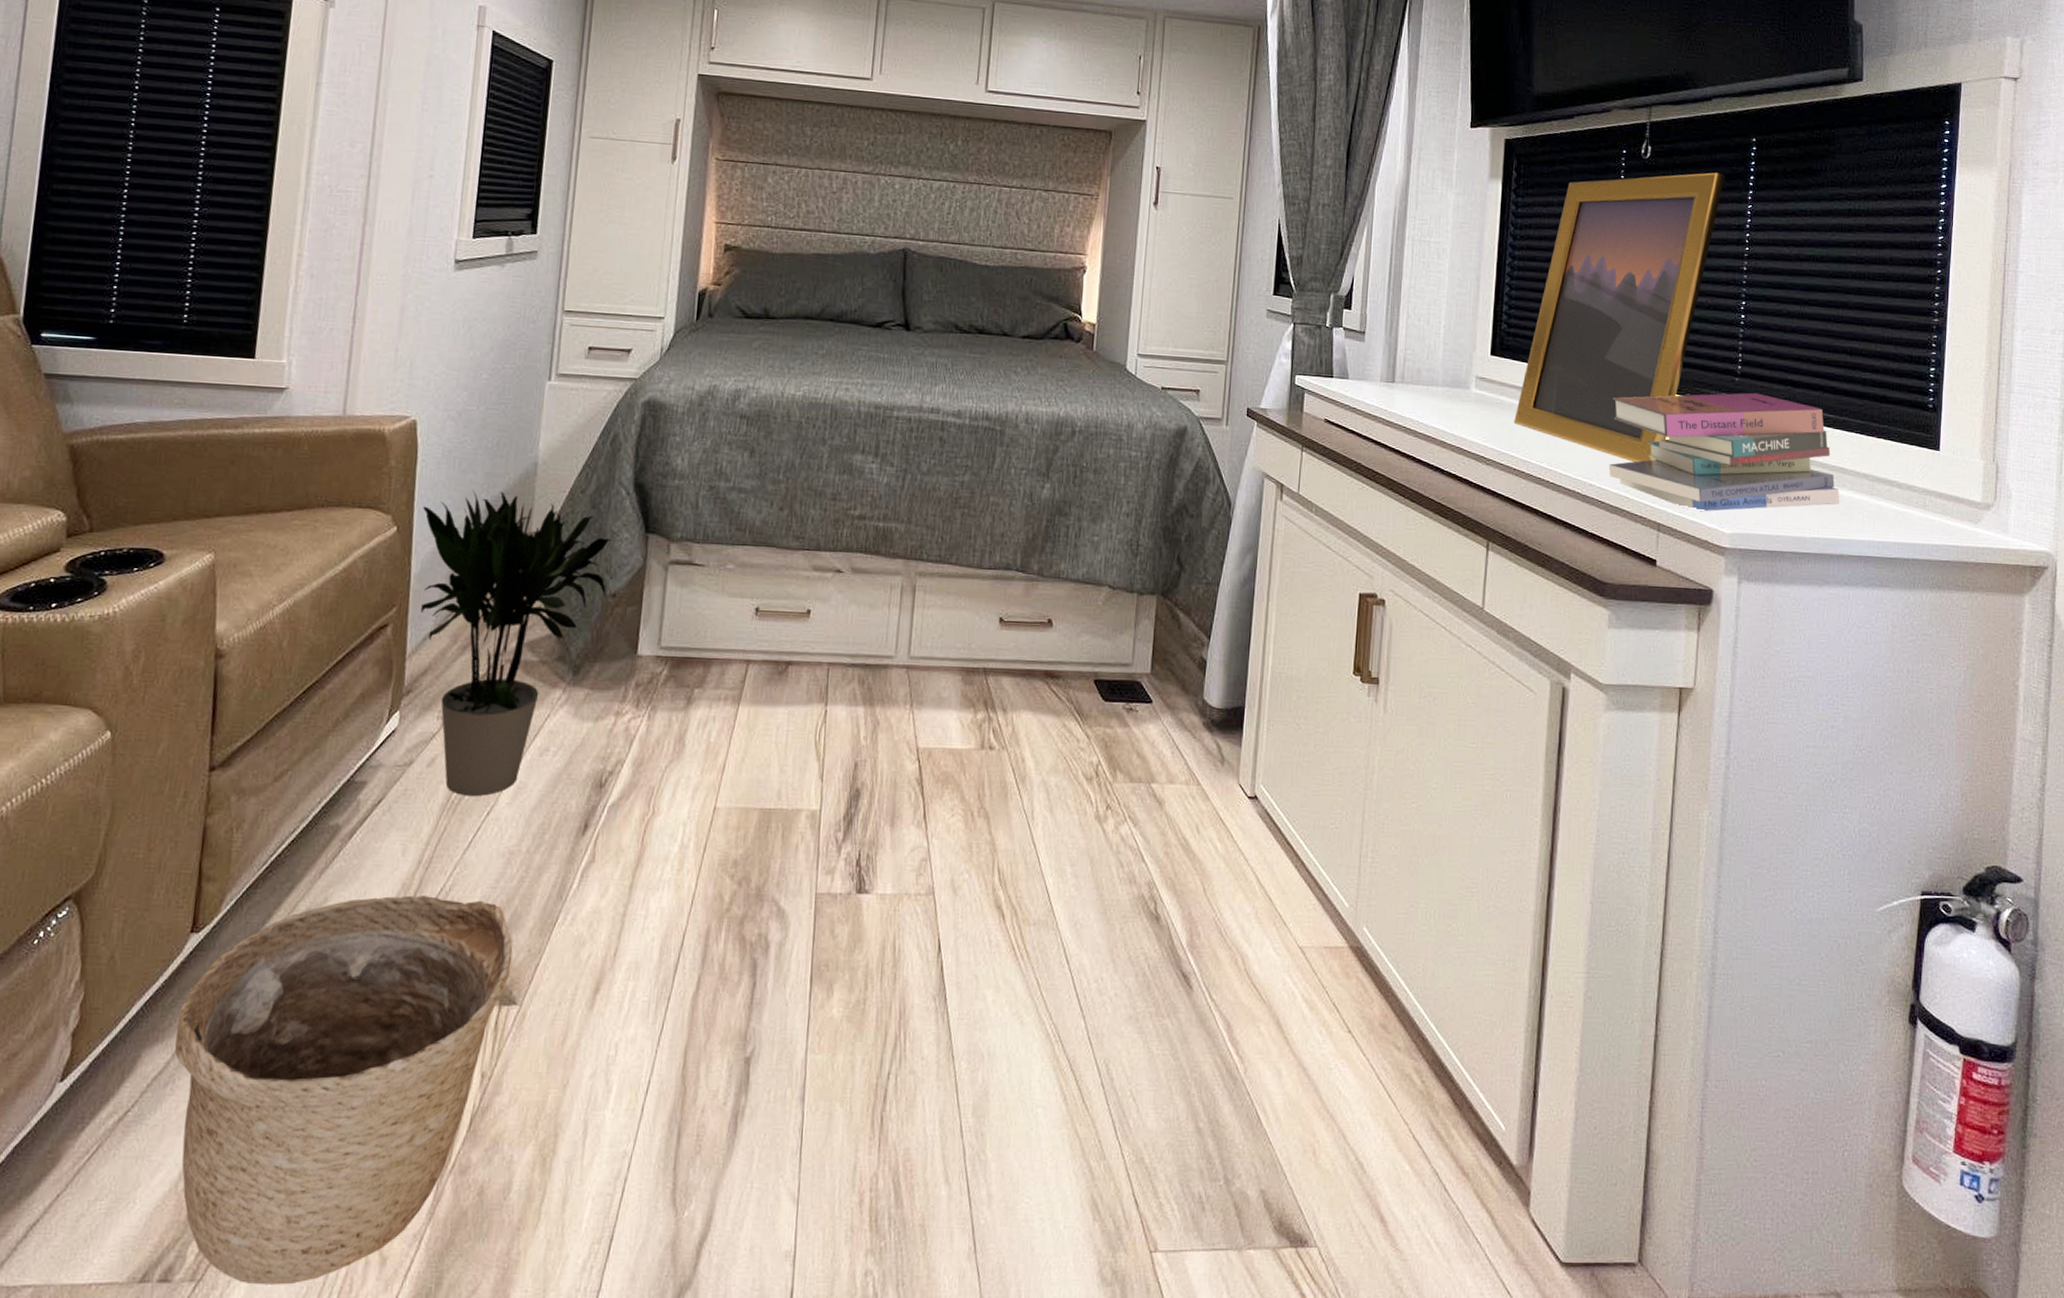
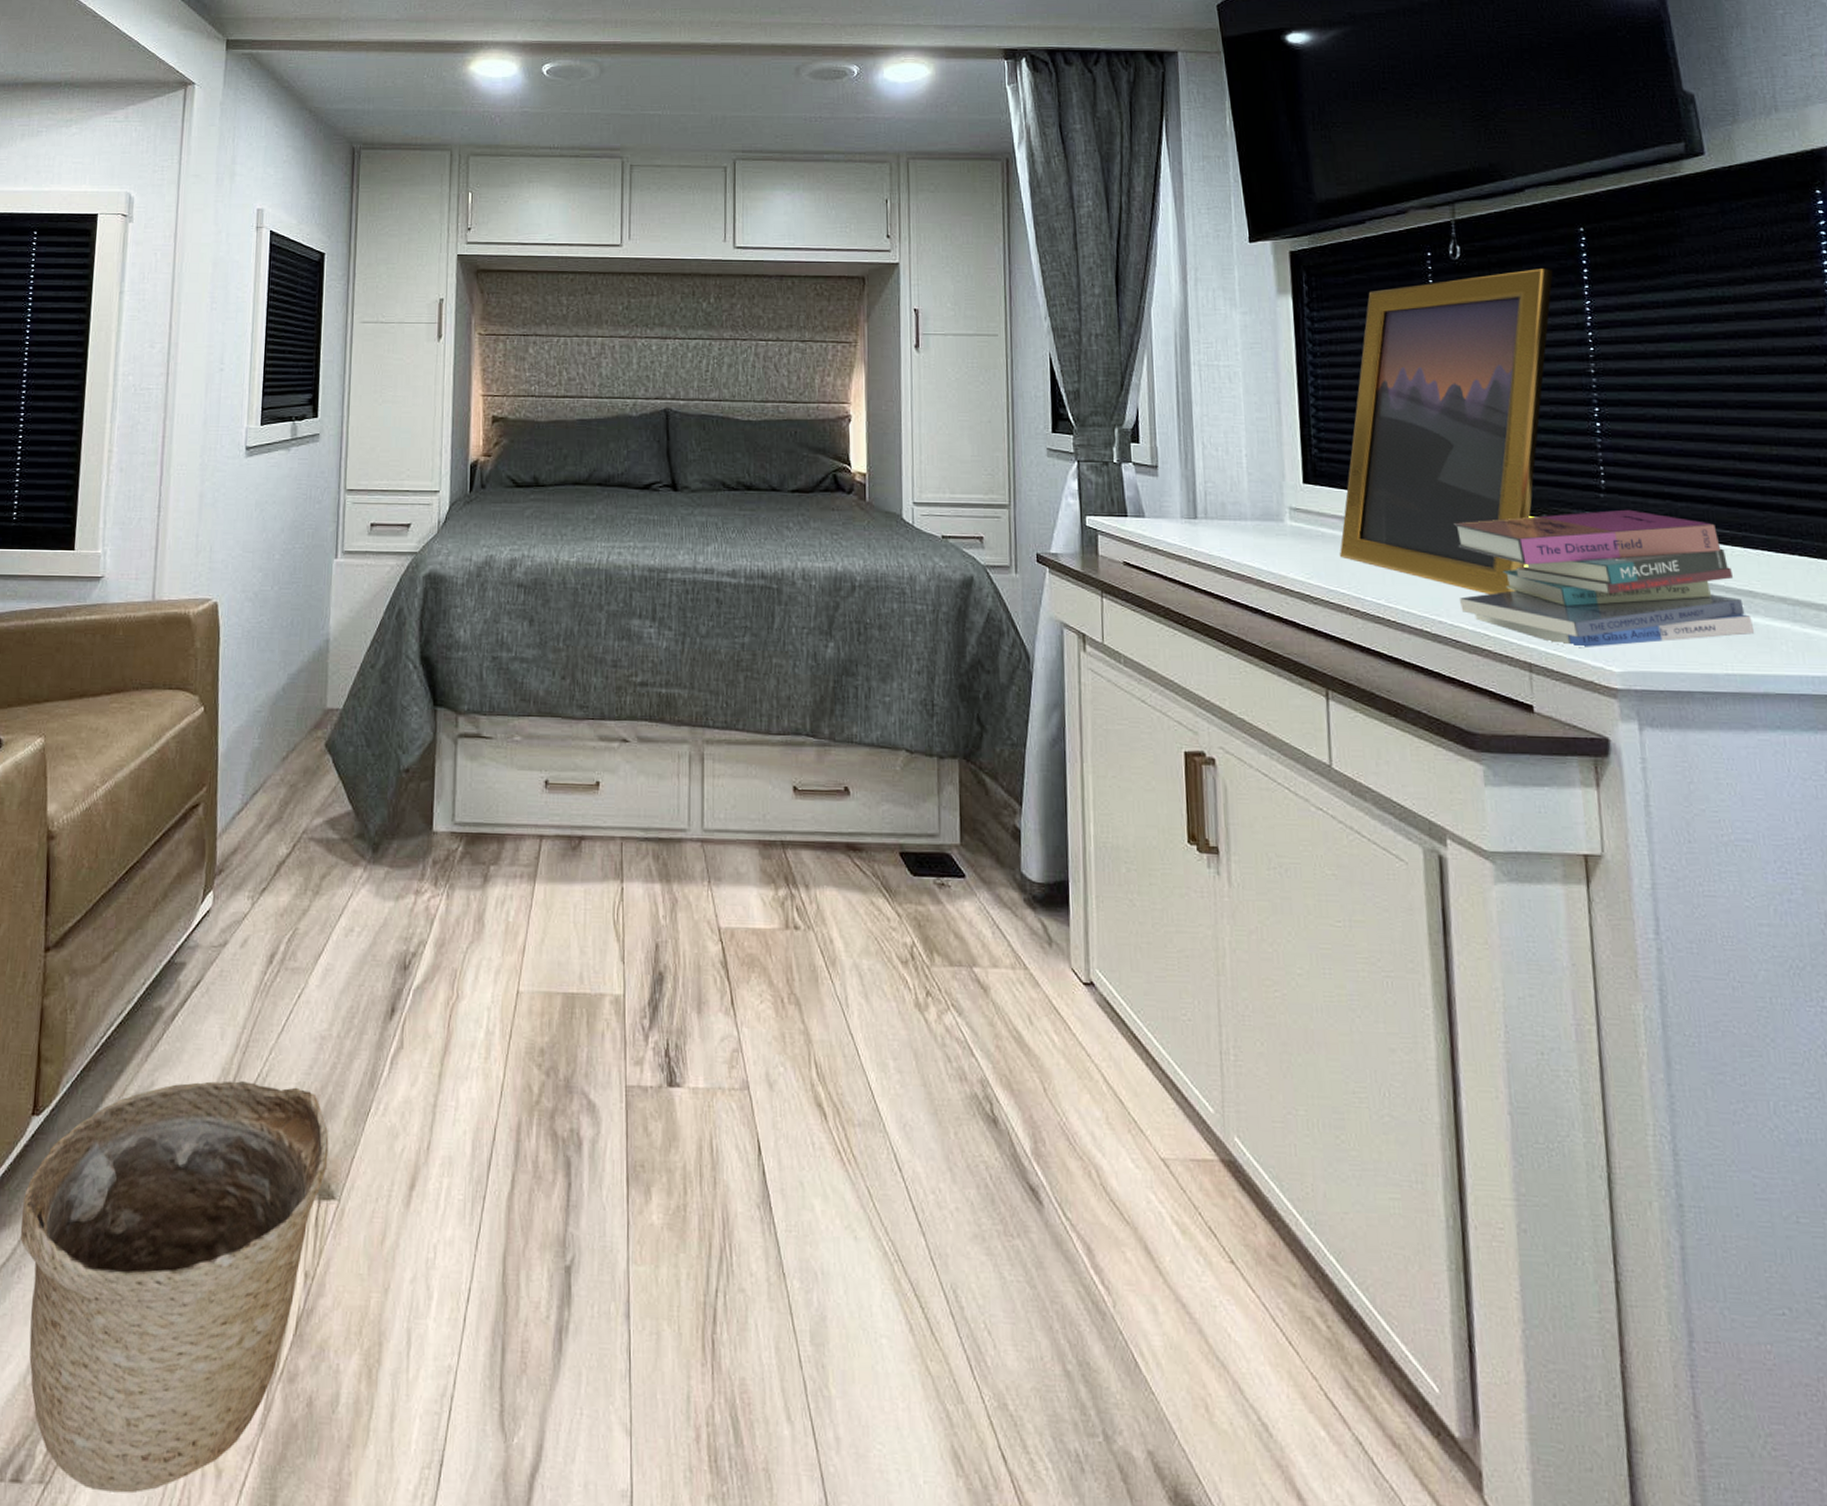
potted plant: present [421,490,615,796] -> none [227,669,405,978]

